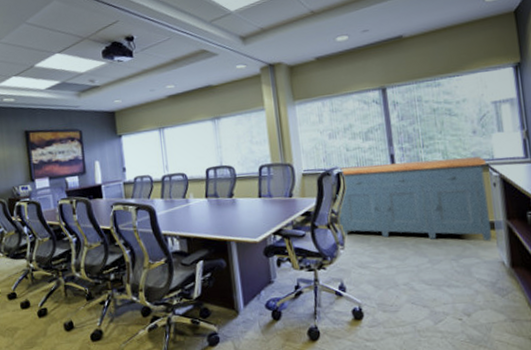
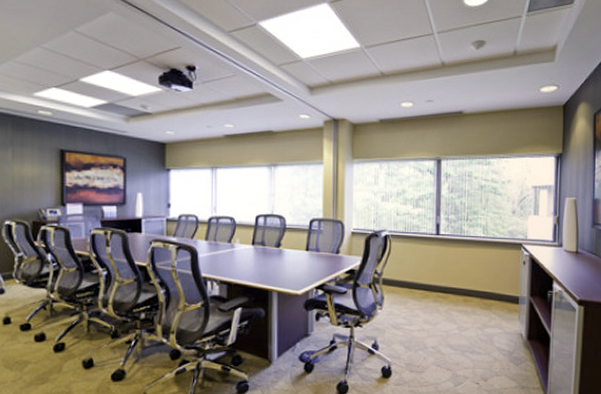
sideboard: present [336,156,492,242] -> none [381,231,521,314]

